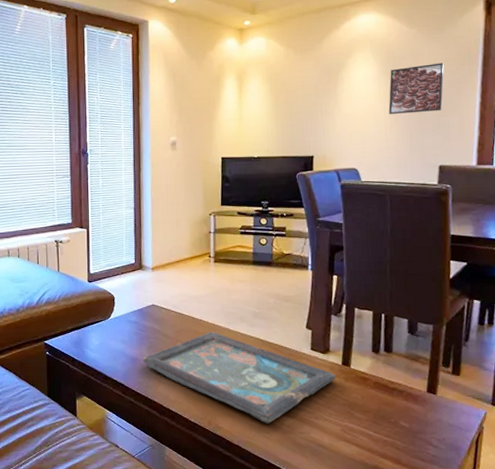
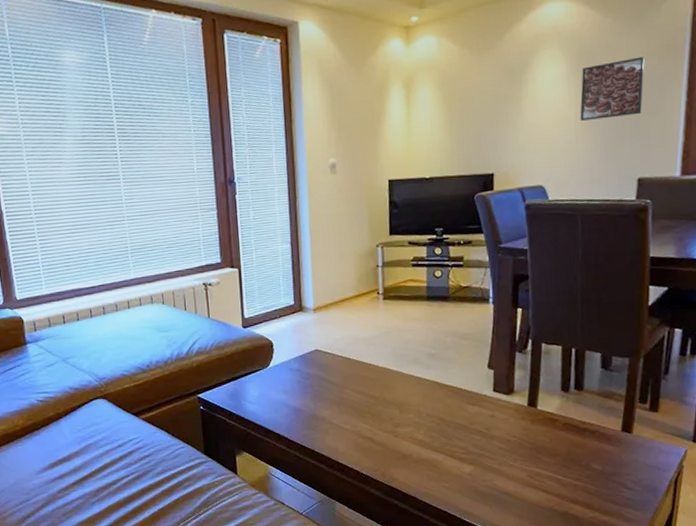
decorative tray: present [142,332,336,424] -> none [307,376,521,473]

